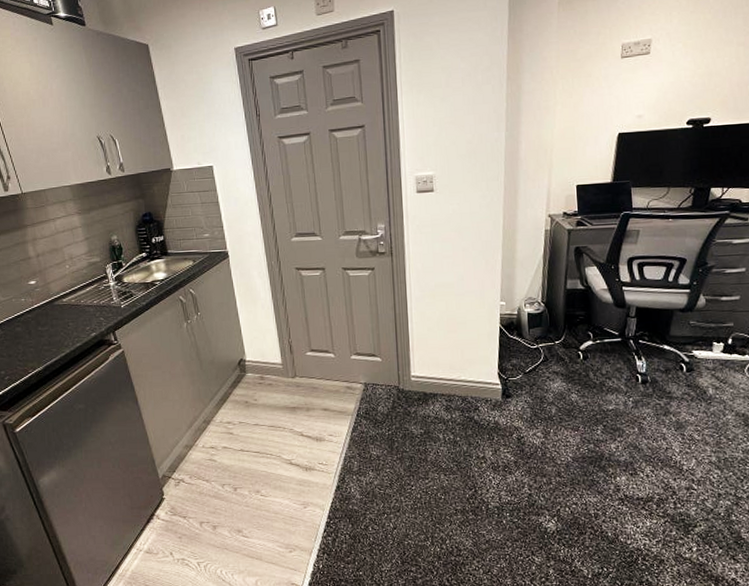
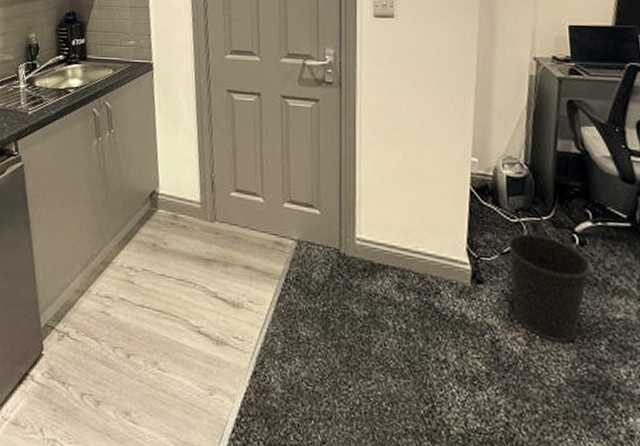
wastebasket: none [529,355,591,432] -> present [508,233,591,343]

